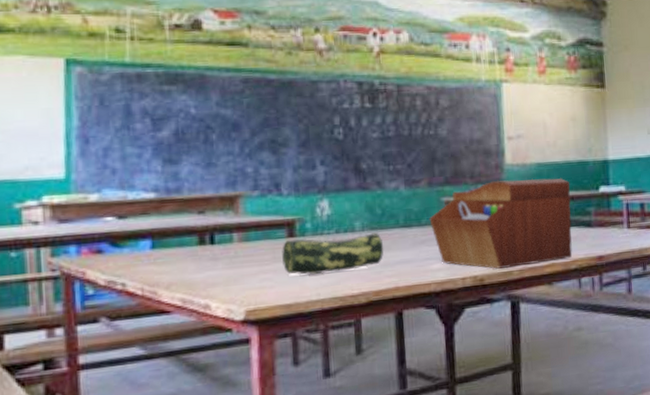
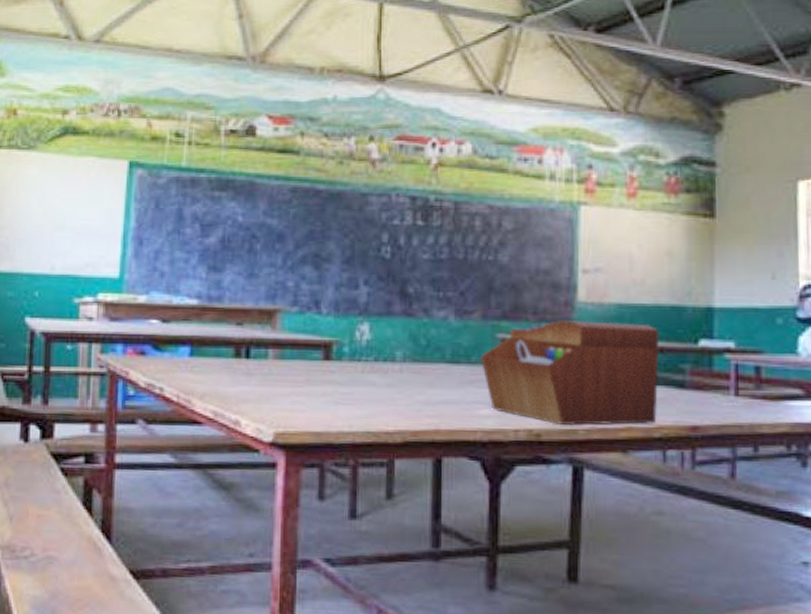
pencil case: present [281,232,384,275] -> none [315,362,426,404]

